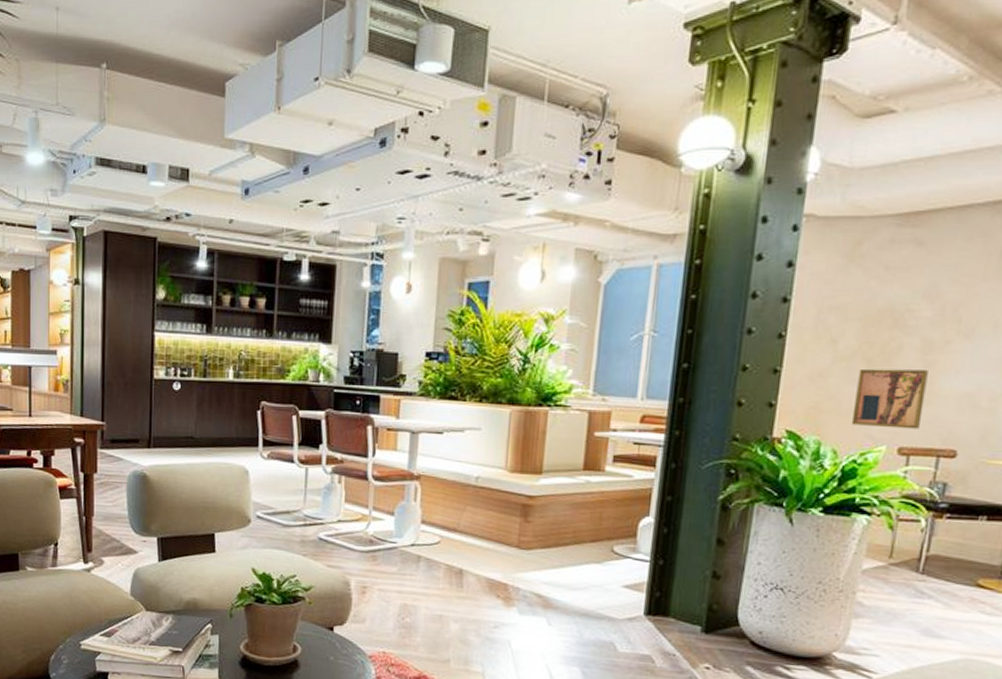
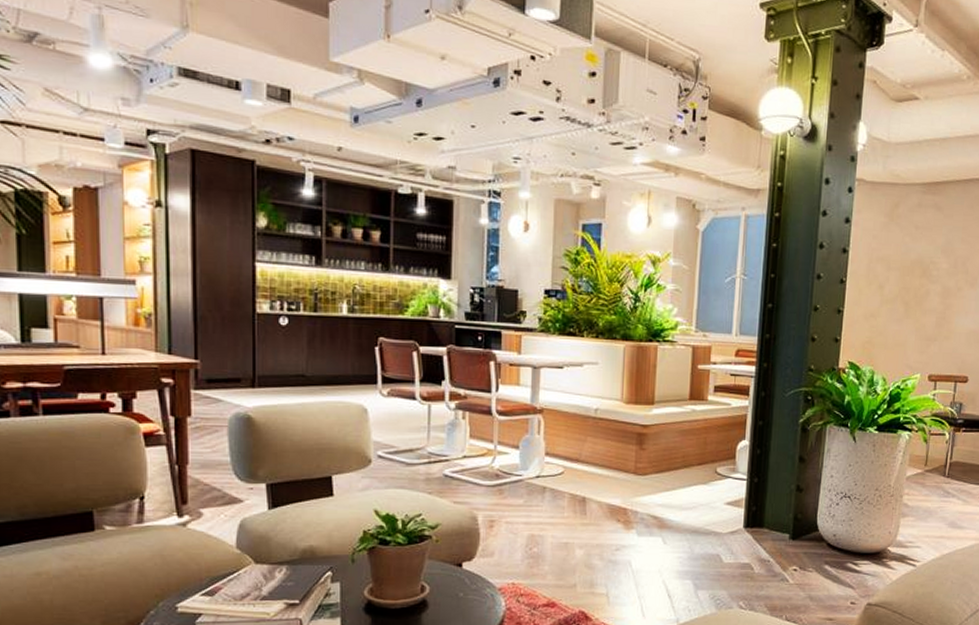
wall art: present [851,368,928,429] -> none [895,310,947,360]

